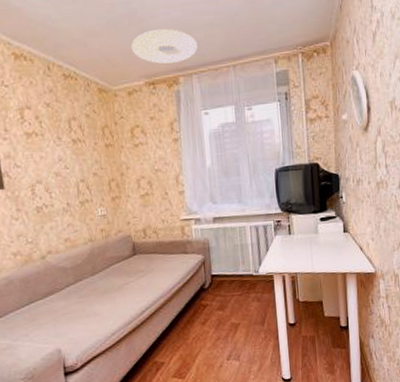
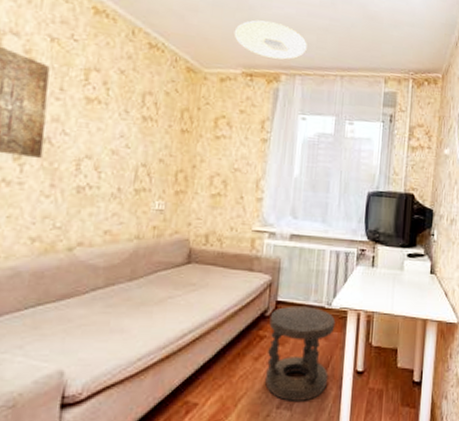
stool: none [208,275,266,354] -> present [265,306,336,401]

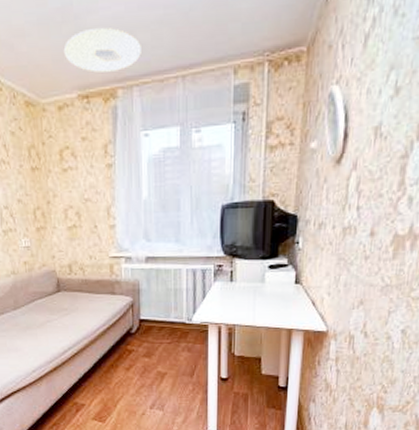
stool: present [265,306,336,401] -> none [135,322,197,403]

